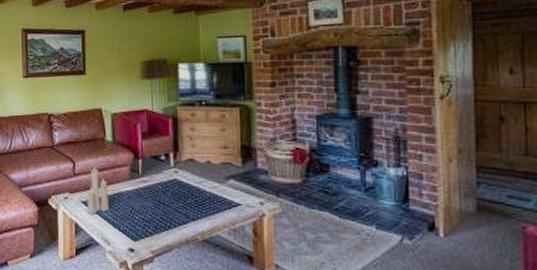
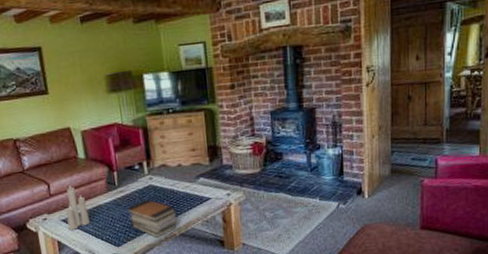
book stack: none [148,194,200,239] -> present [127,199,176,238]

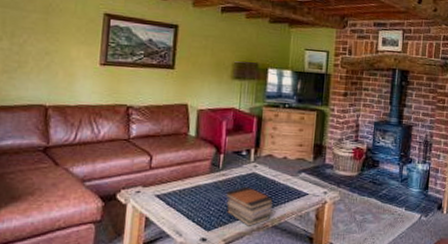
candle: present [66,185,91,230] -> none [161,161,186,207]

